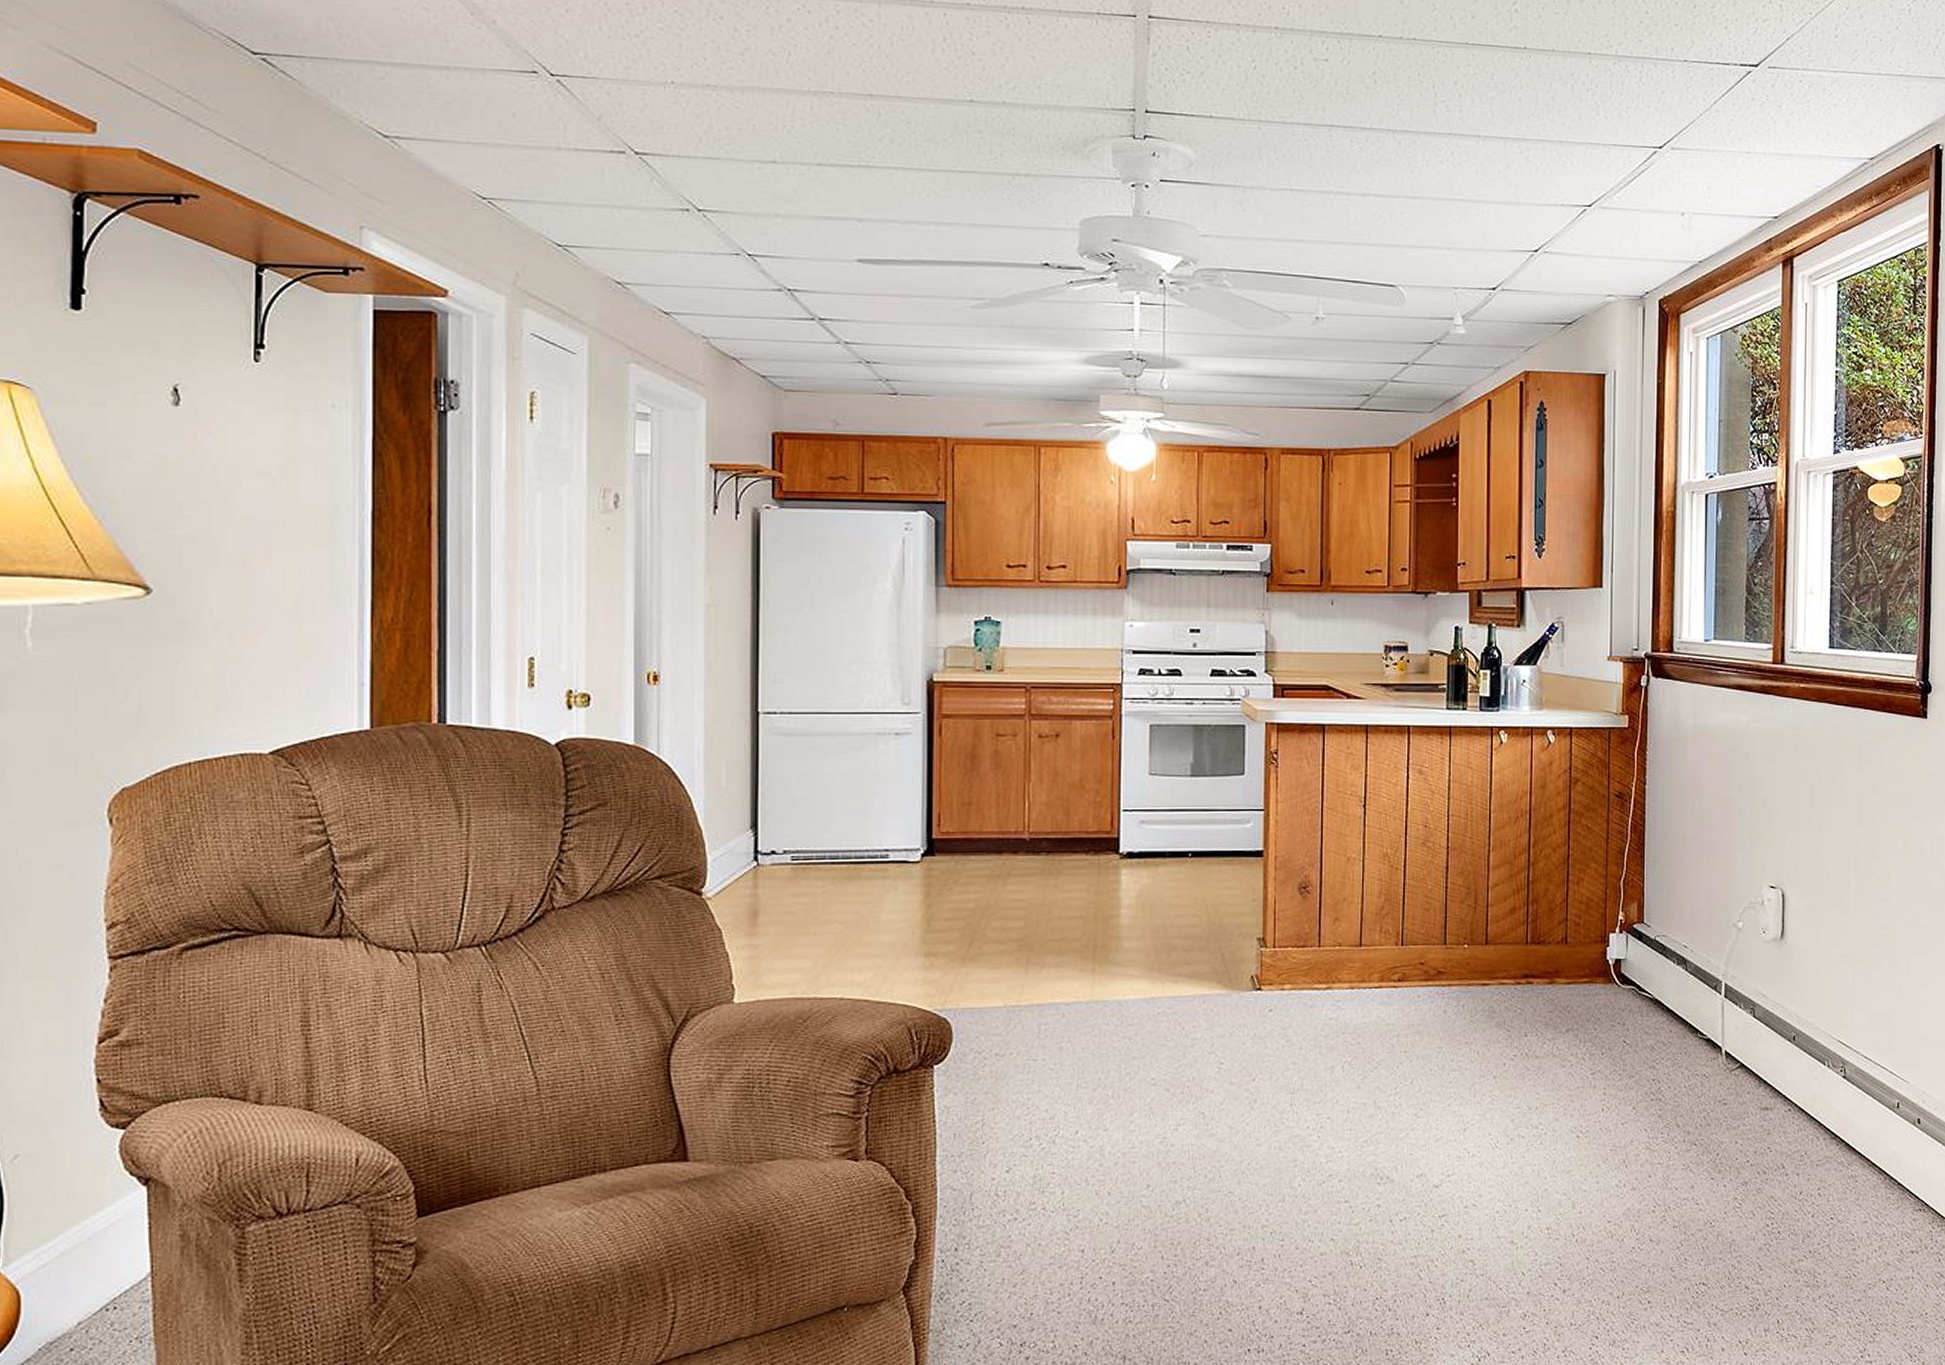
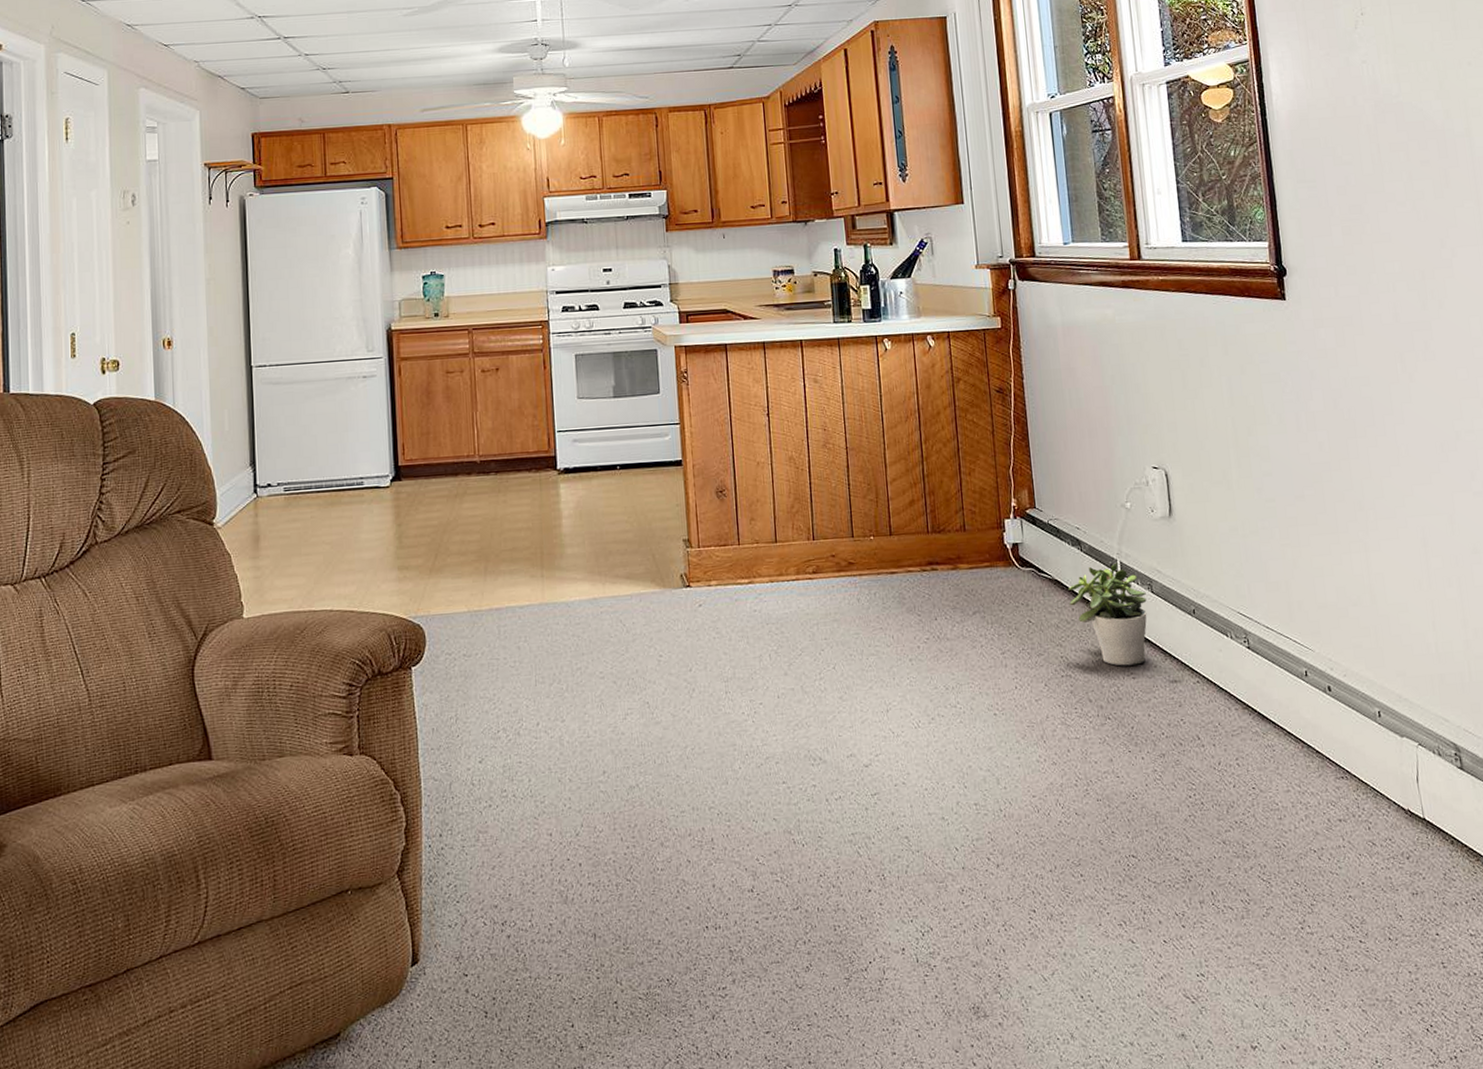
potted plant: none [1668,984,1748,1092] -> present [1068,562,1147,666]

